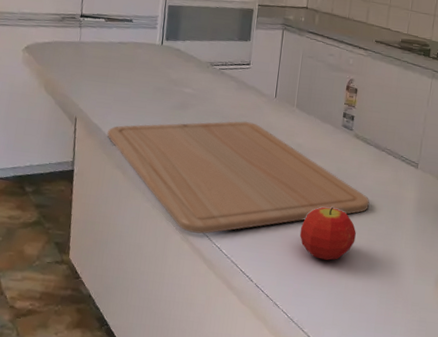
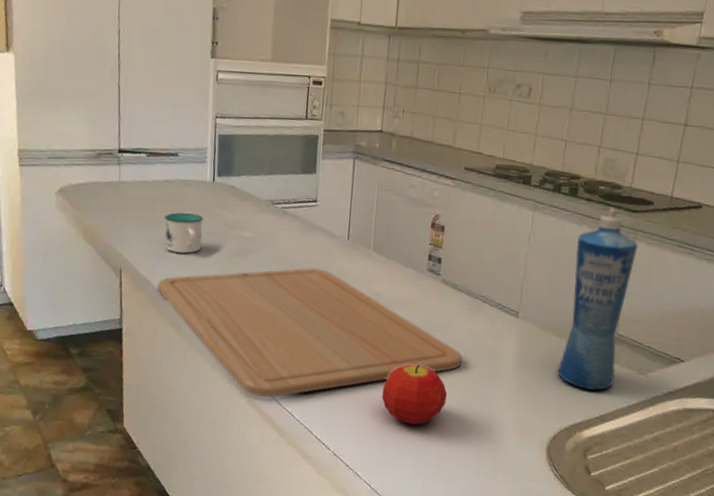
mug: none [116,70,152,106] -> present [164,212,204,254]

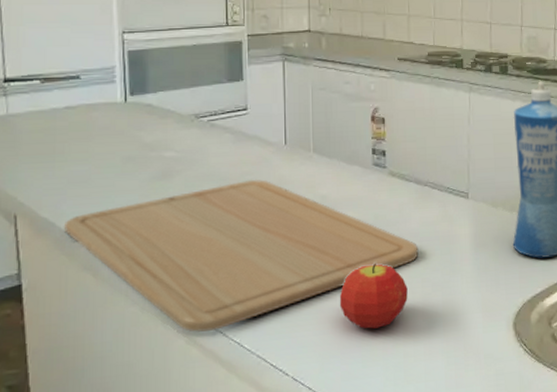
mug: present [164,212,204,254] -> none [68,140,117,186]

